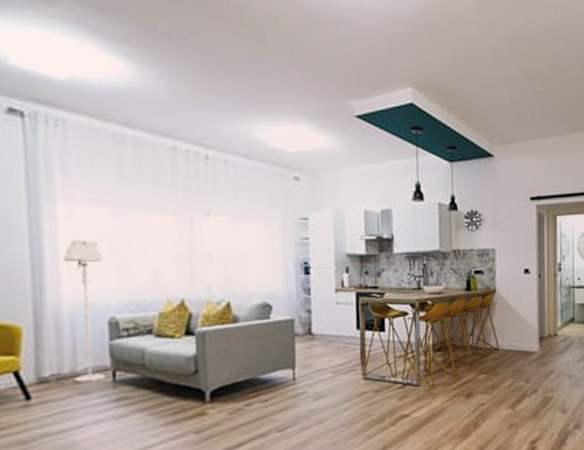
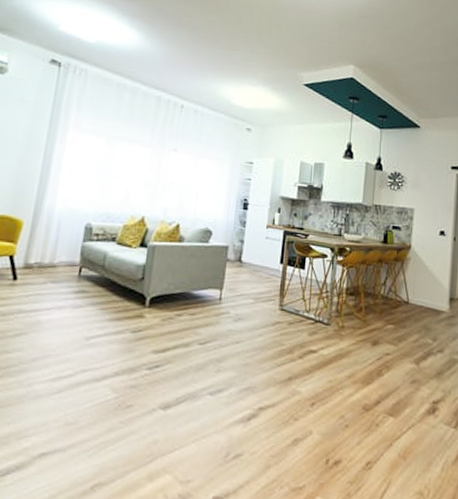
floor lamp: present [62,240,105,383] -> none [51,159,92,273]

